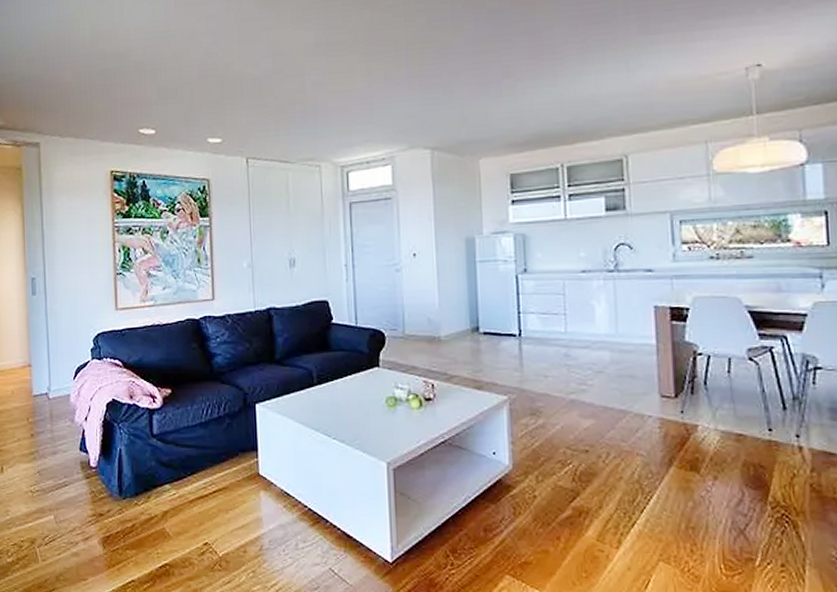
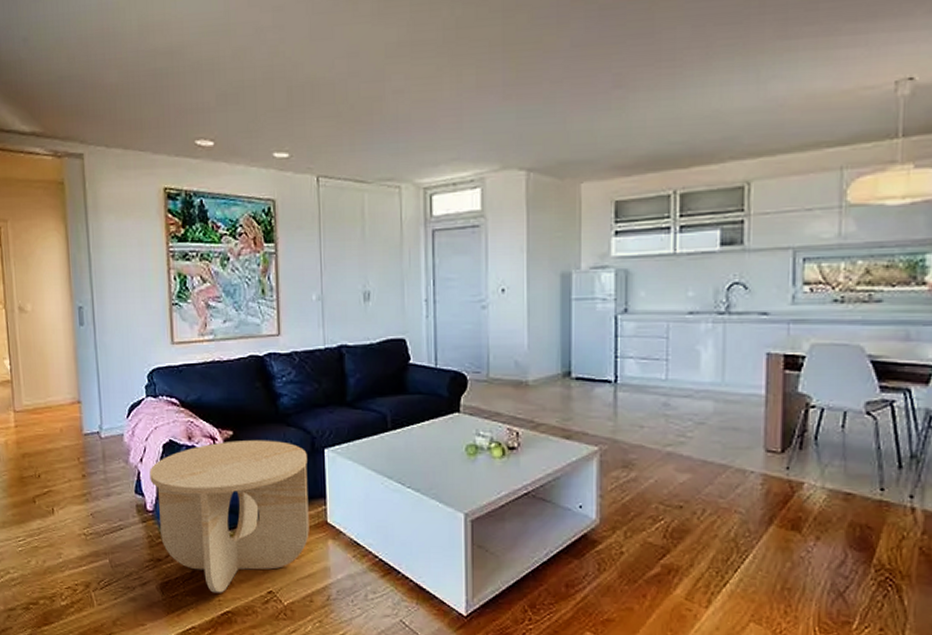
side table: none [93,397,243,546] -> present [149,439,309,593]

